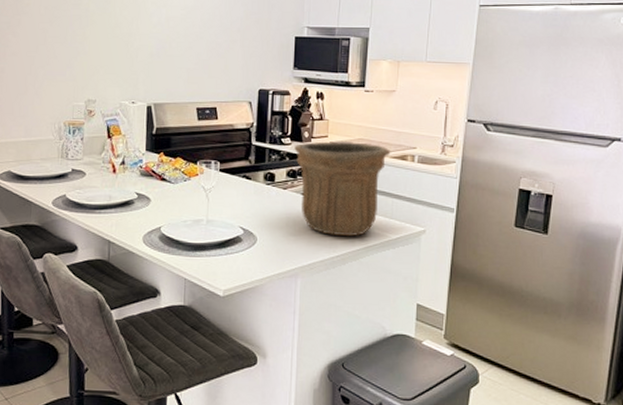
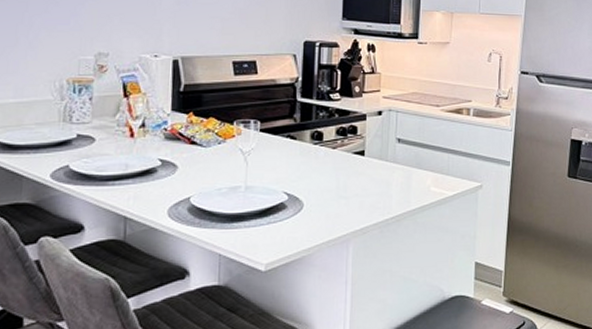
flower pot: present [294,140,391,237] -> none [344,95,446,197]

